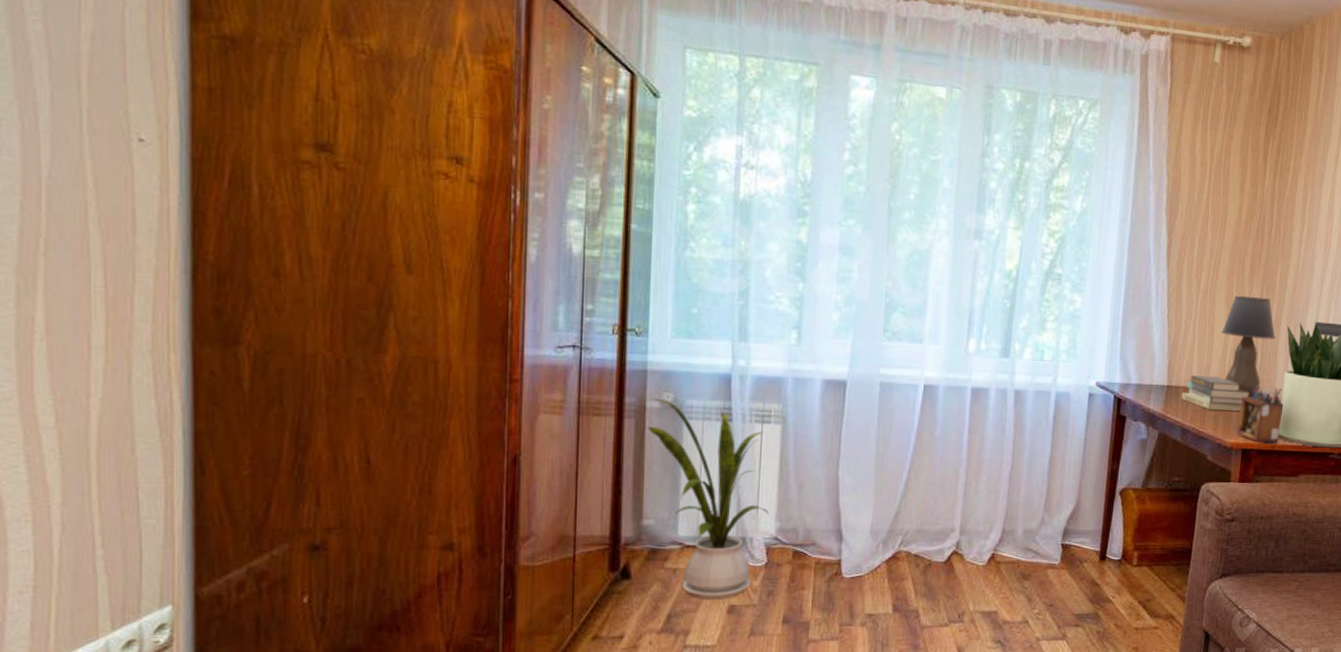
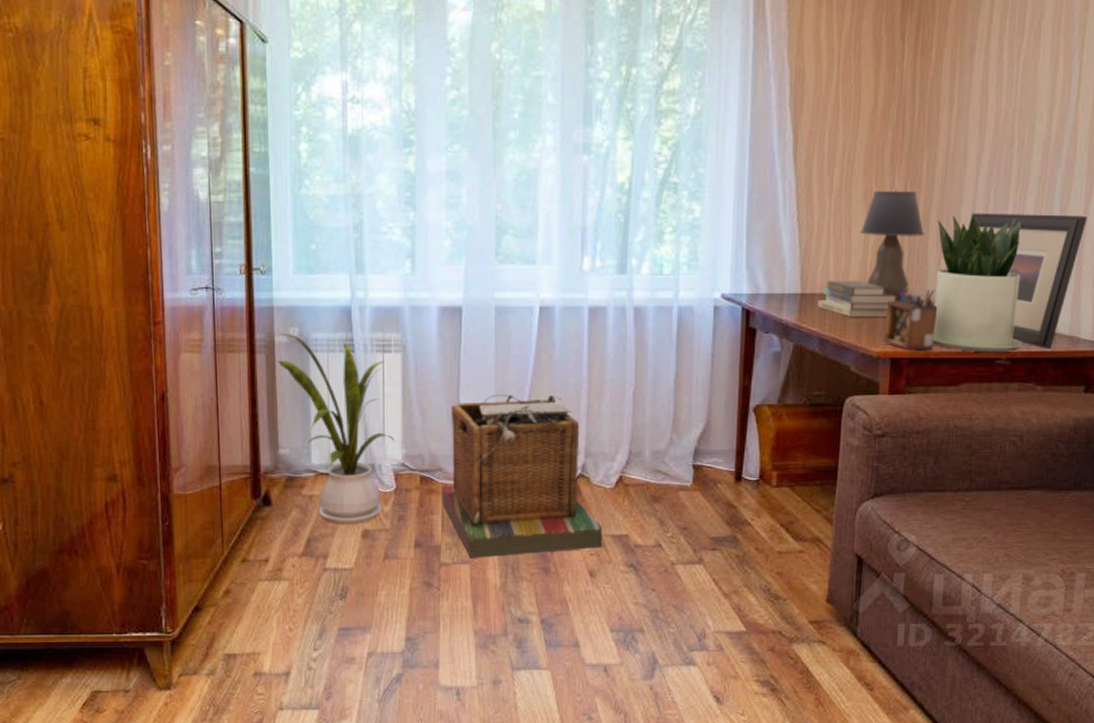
clothes hamper: none [814,470,973,634] -> present [442,394,602,558]

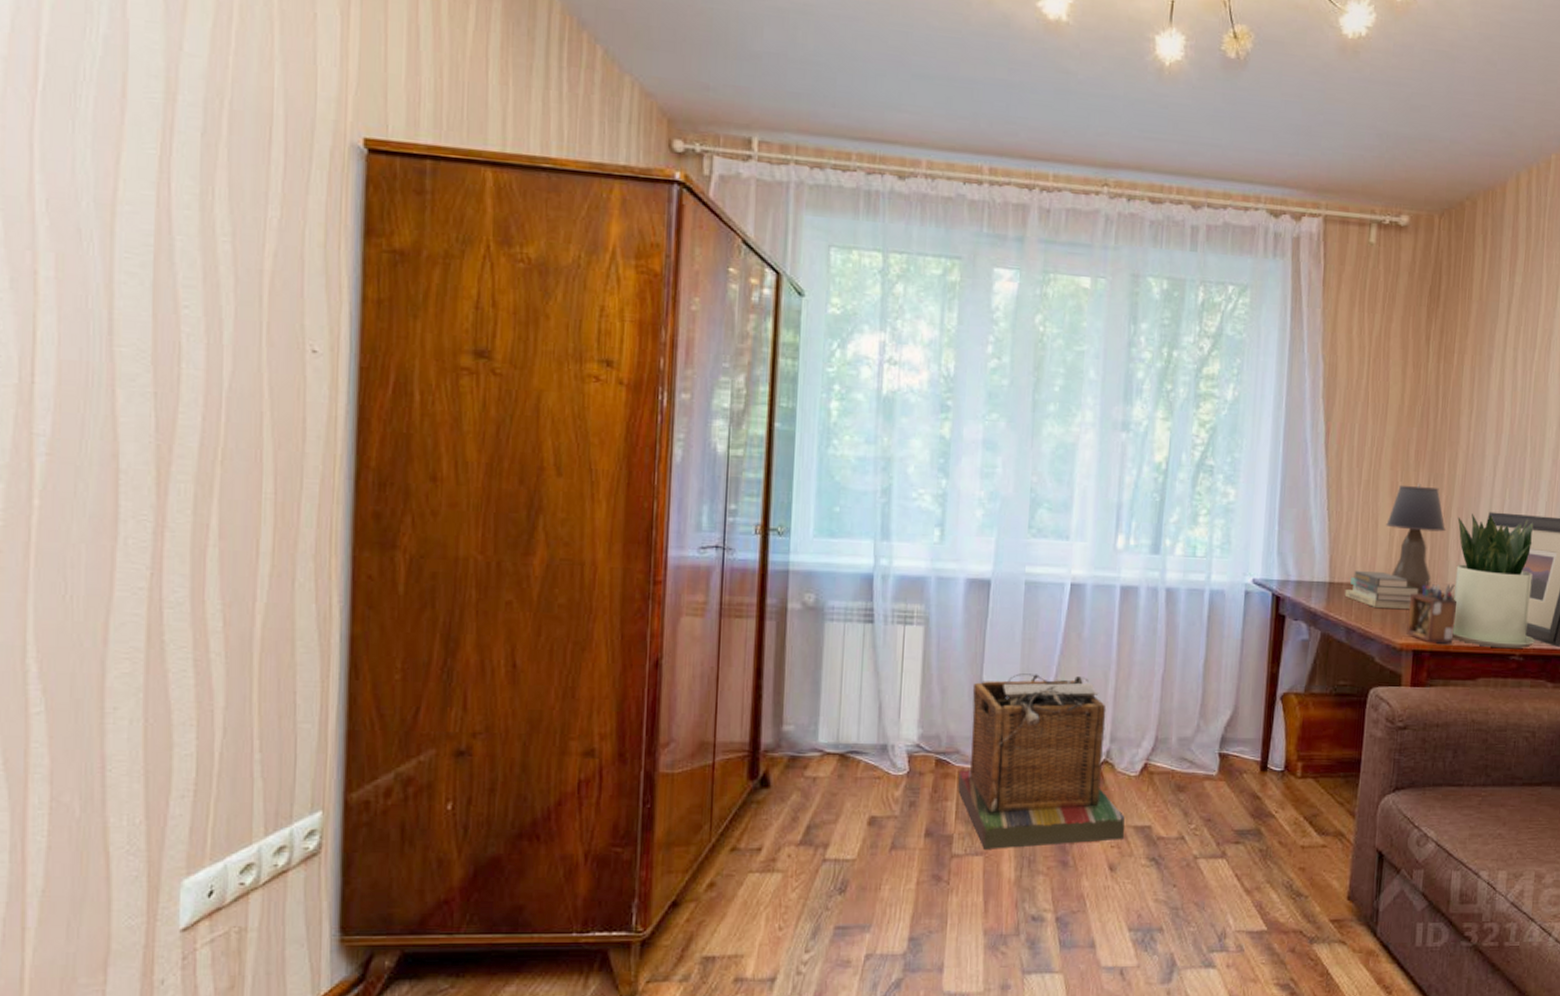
house plant: present [276,333,395,525] -> none [787,599,911,811]

